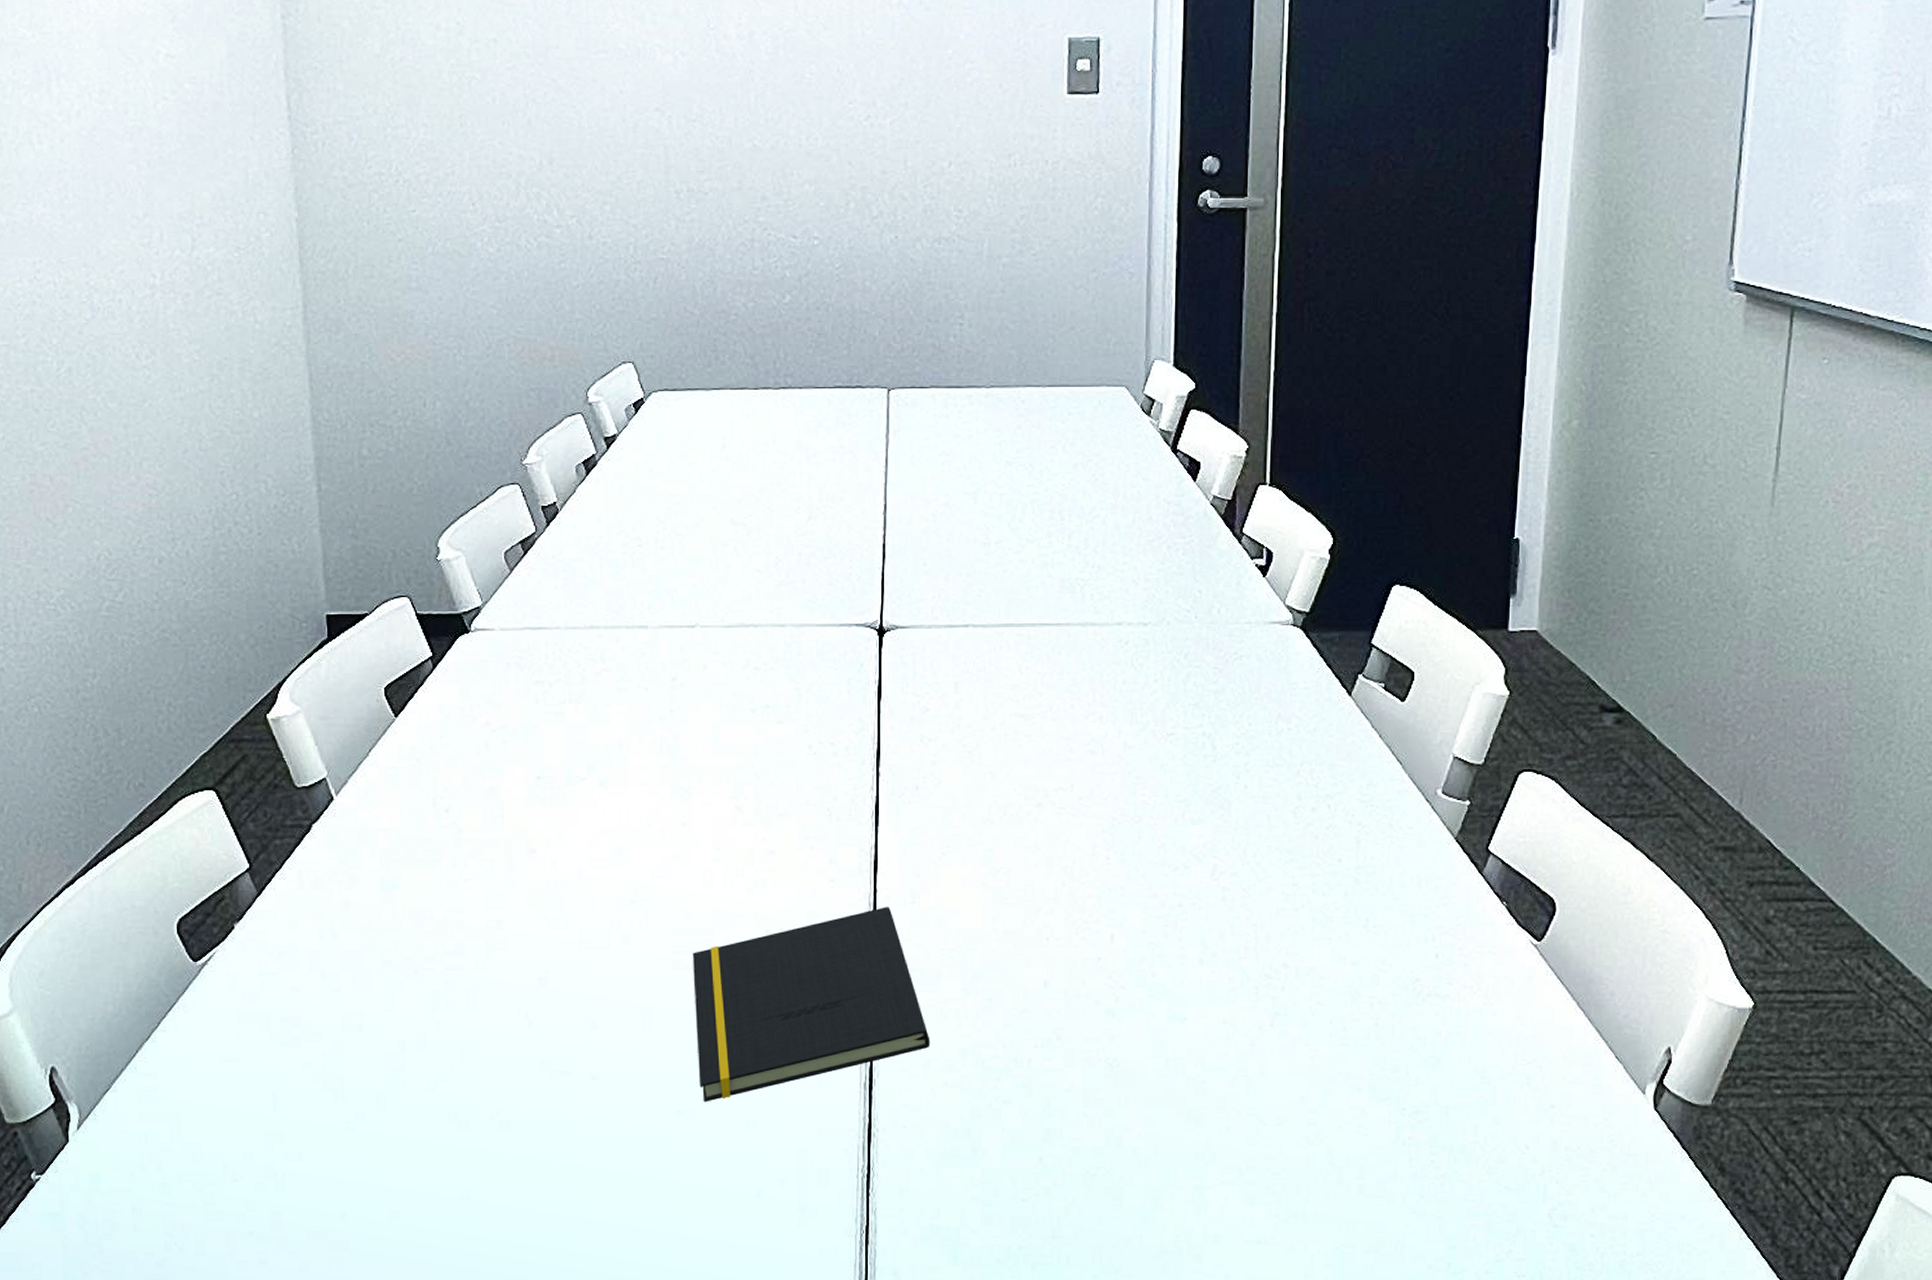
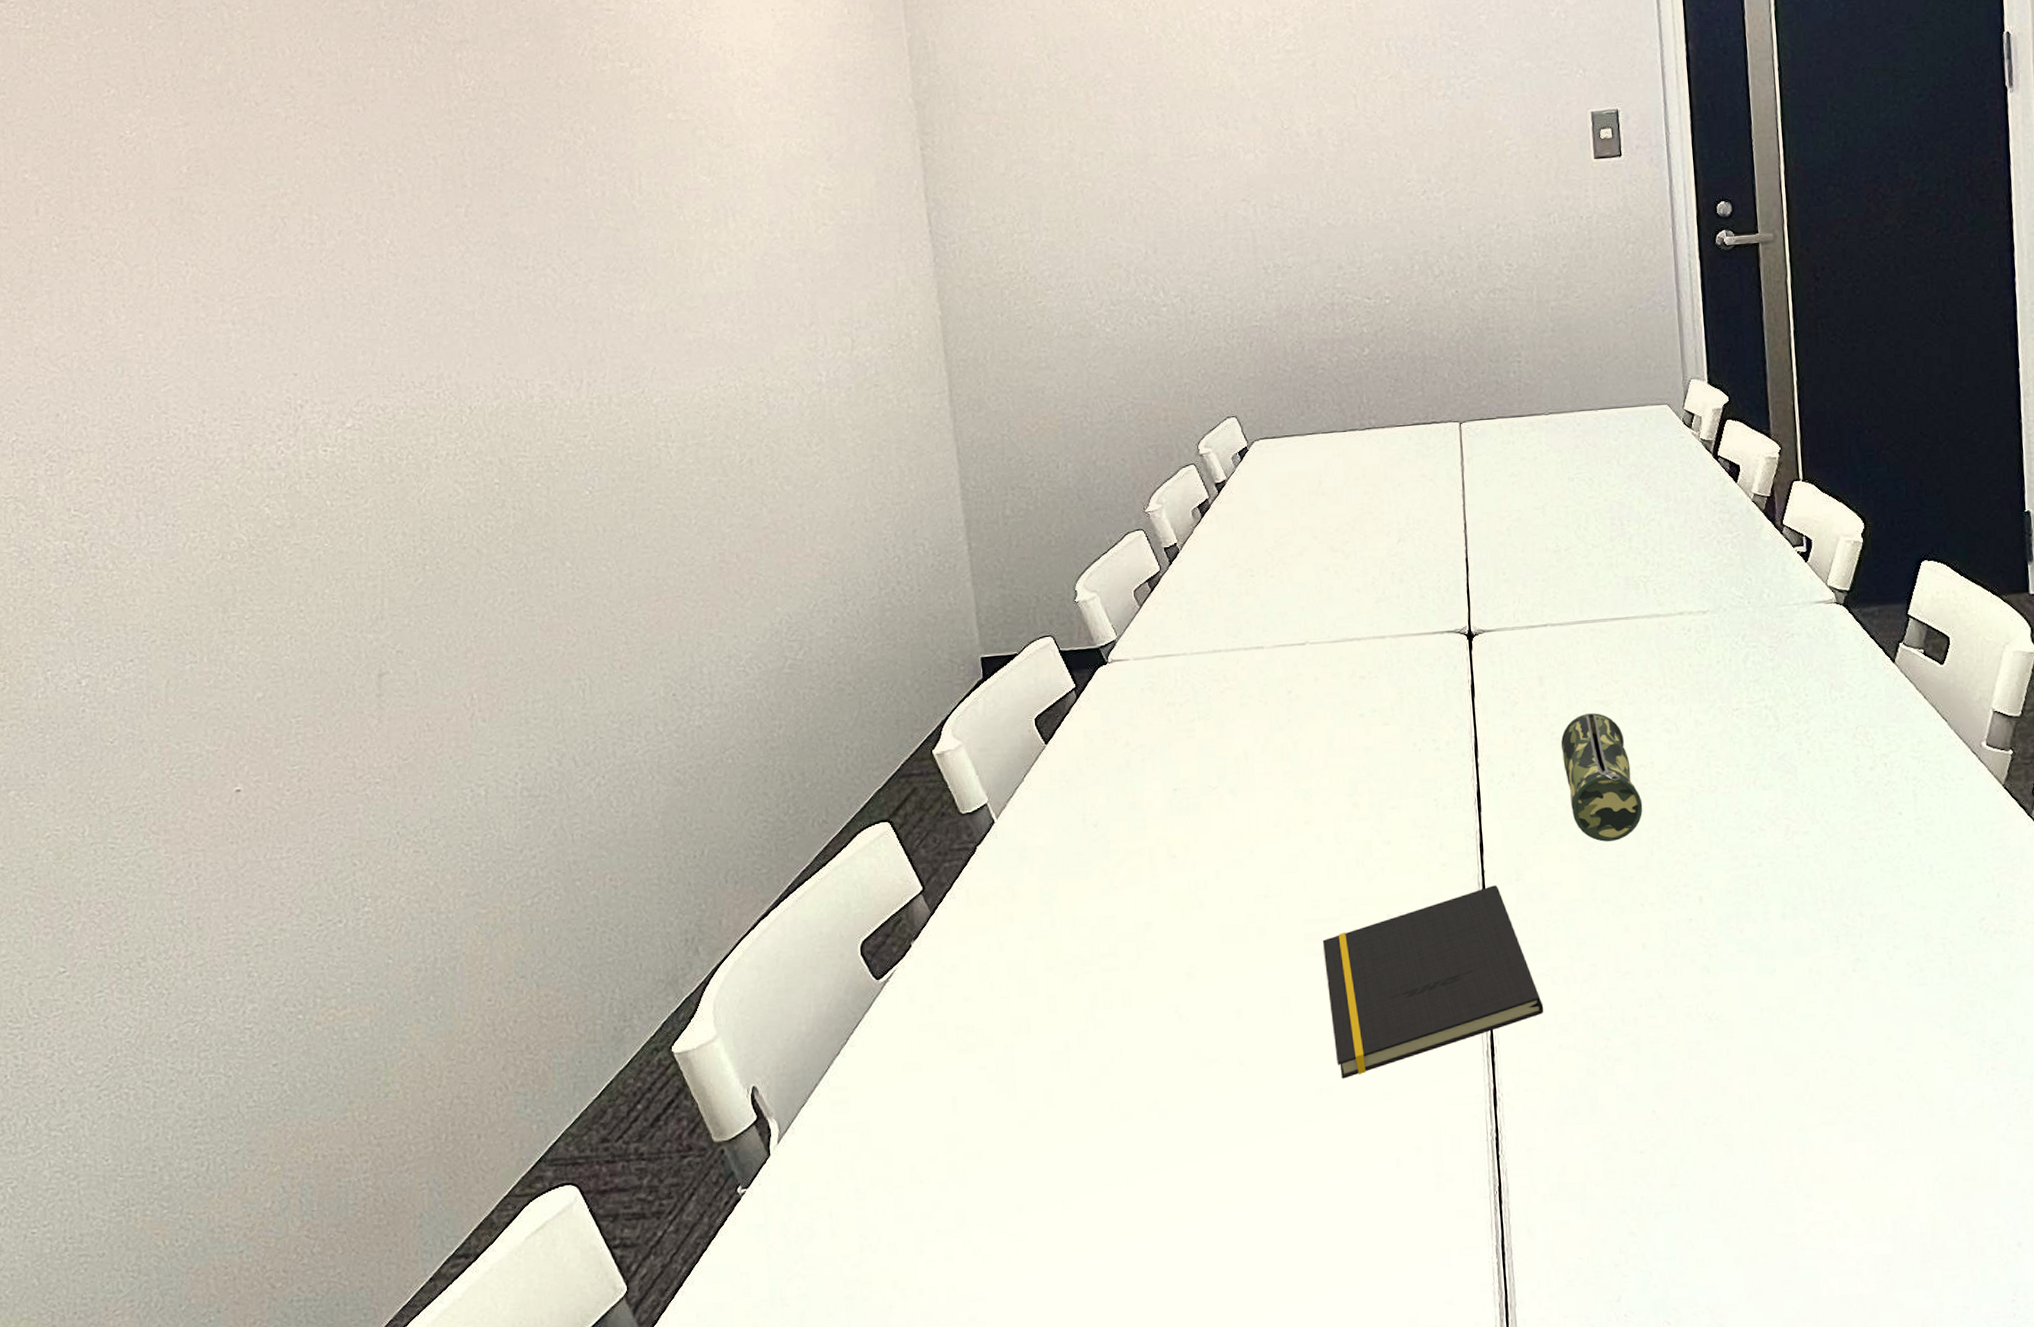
pencil case: none [973,727,1058,868] -> present [1561,713,1643,842]

